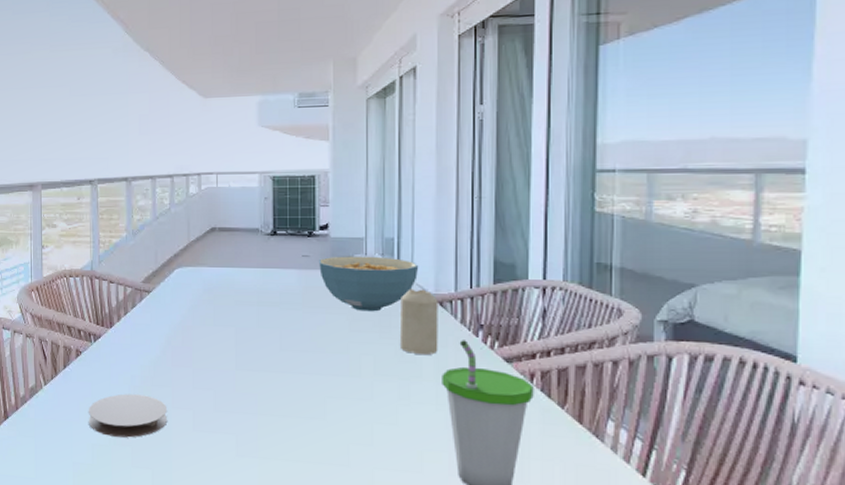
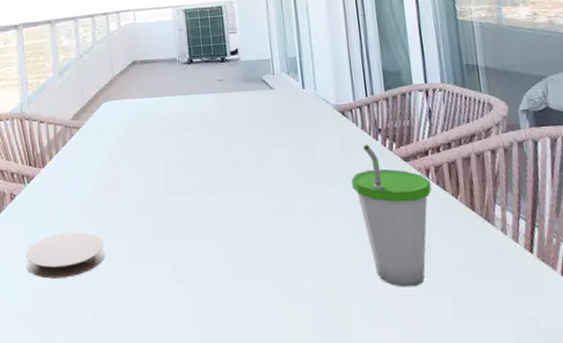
cereal bowl: present [318,256,419,312] -> none [232,75,321,127]
candle: present [401,289,438,355] -> none [308,101,346,162]

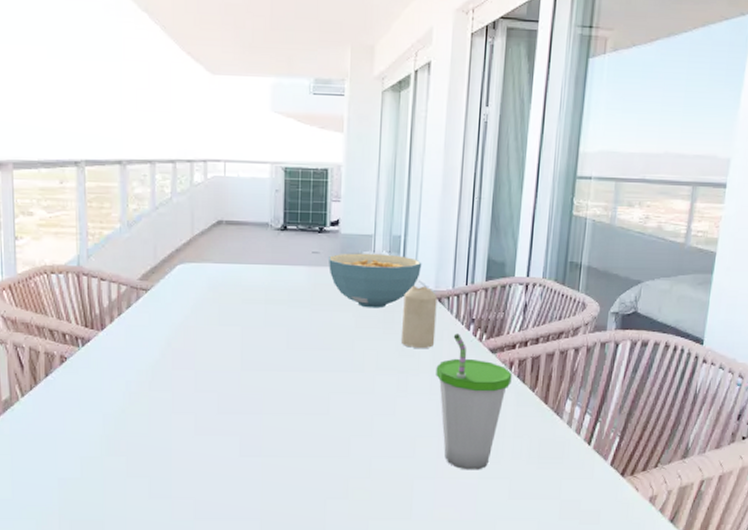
coaster: present [25,232,104,279] -> none [75,401,166,447]
cereal bowl: none [232,75,321,127] -> present [327,253,422,309]
candle: none [308,101,346,162] -> present [402,285,437,348]

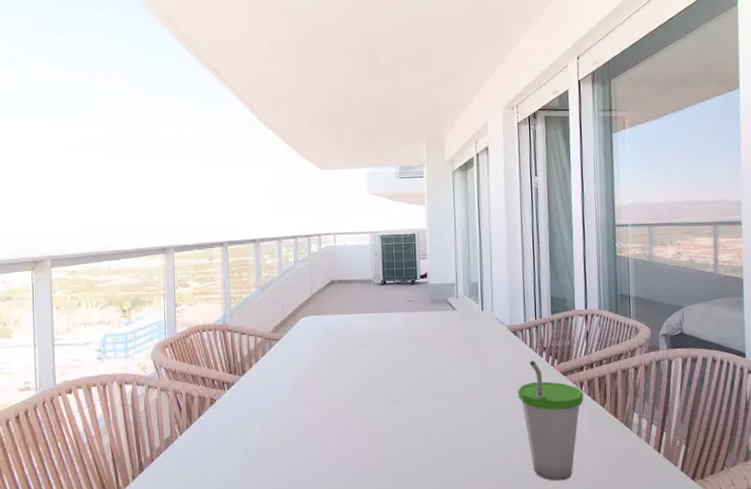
cereal bowl: present [327,253,422,309] -> none [420,298,498,344]
candle: present [402,285,437,348] -> none [485,322,515,375]

